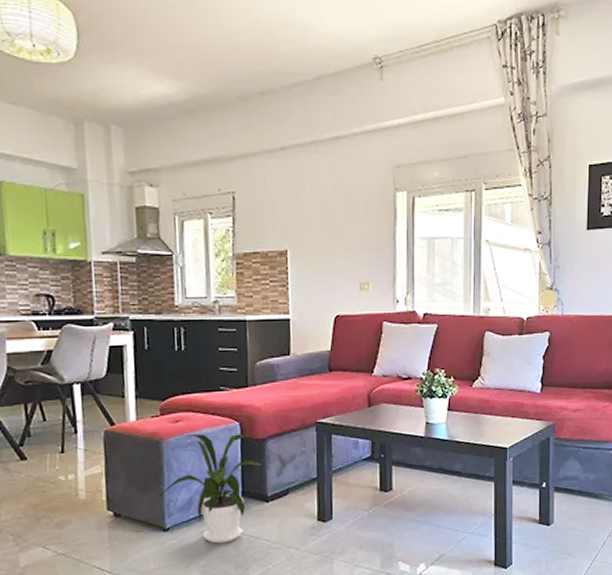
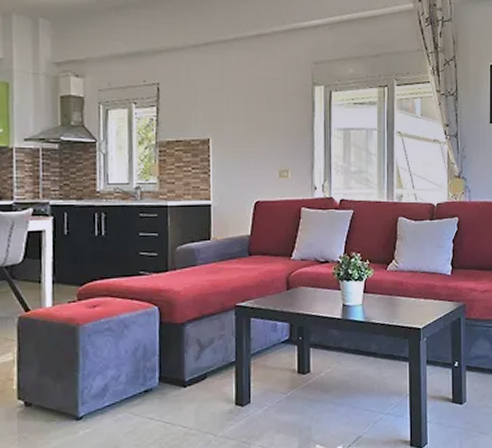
house plant: present [159,434,265,544] -> none [73,318,183,432]

